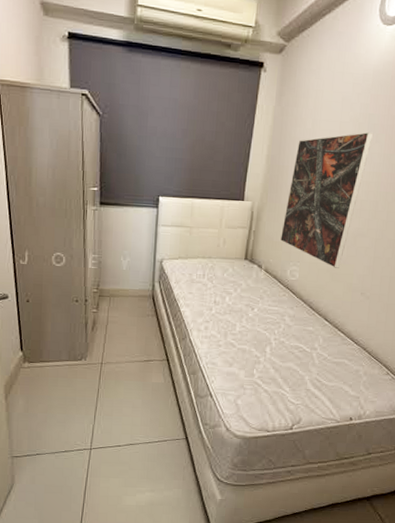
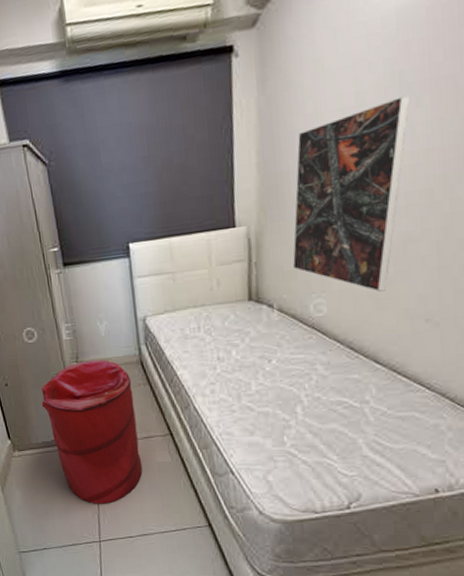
laundry hamper: none [58,289,142,416] -> present [41,359,143,504]

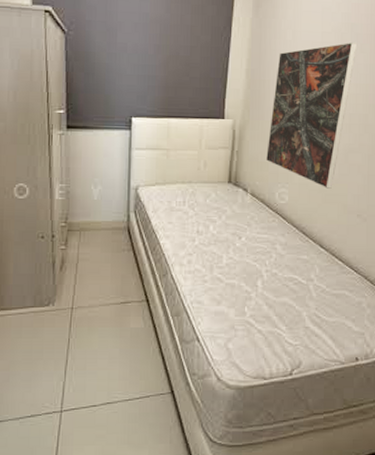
laundry hamper: present [41,359,143,504] -> none [21,222,117,371]

